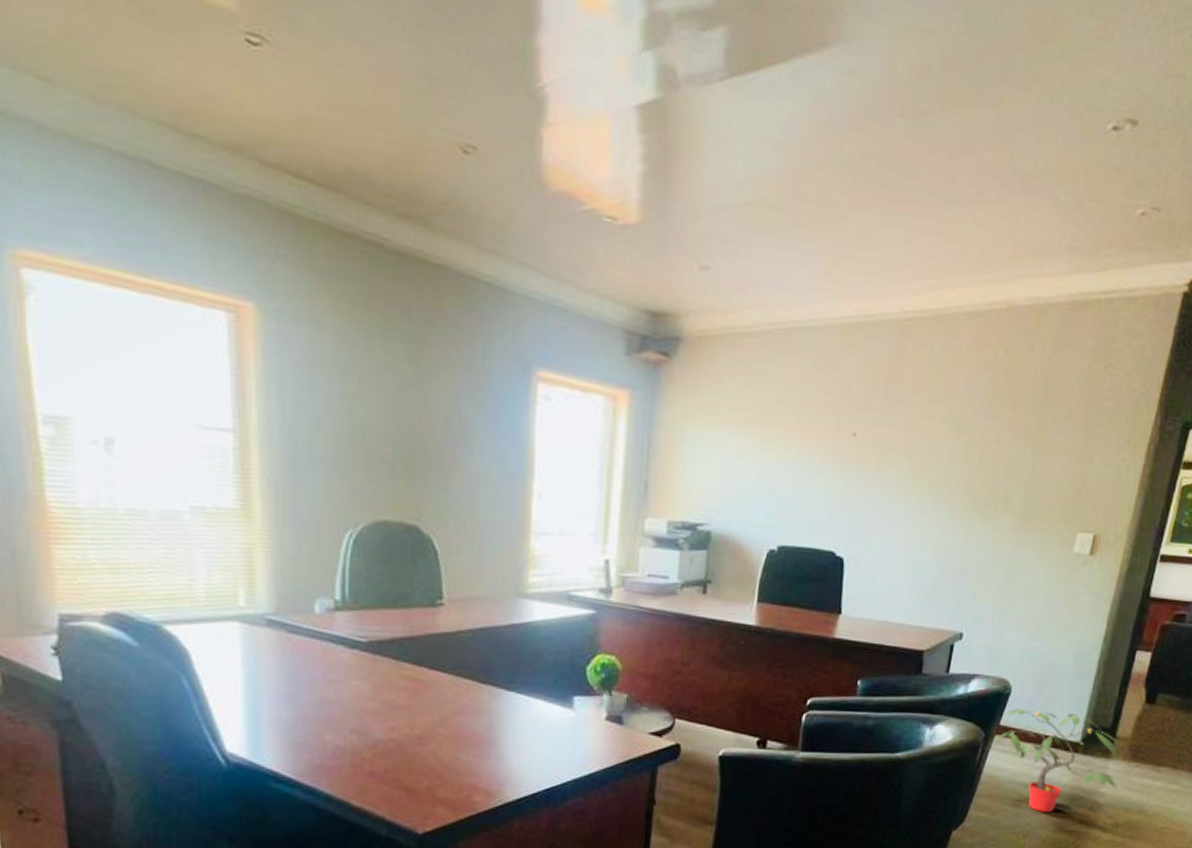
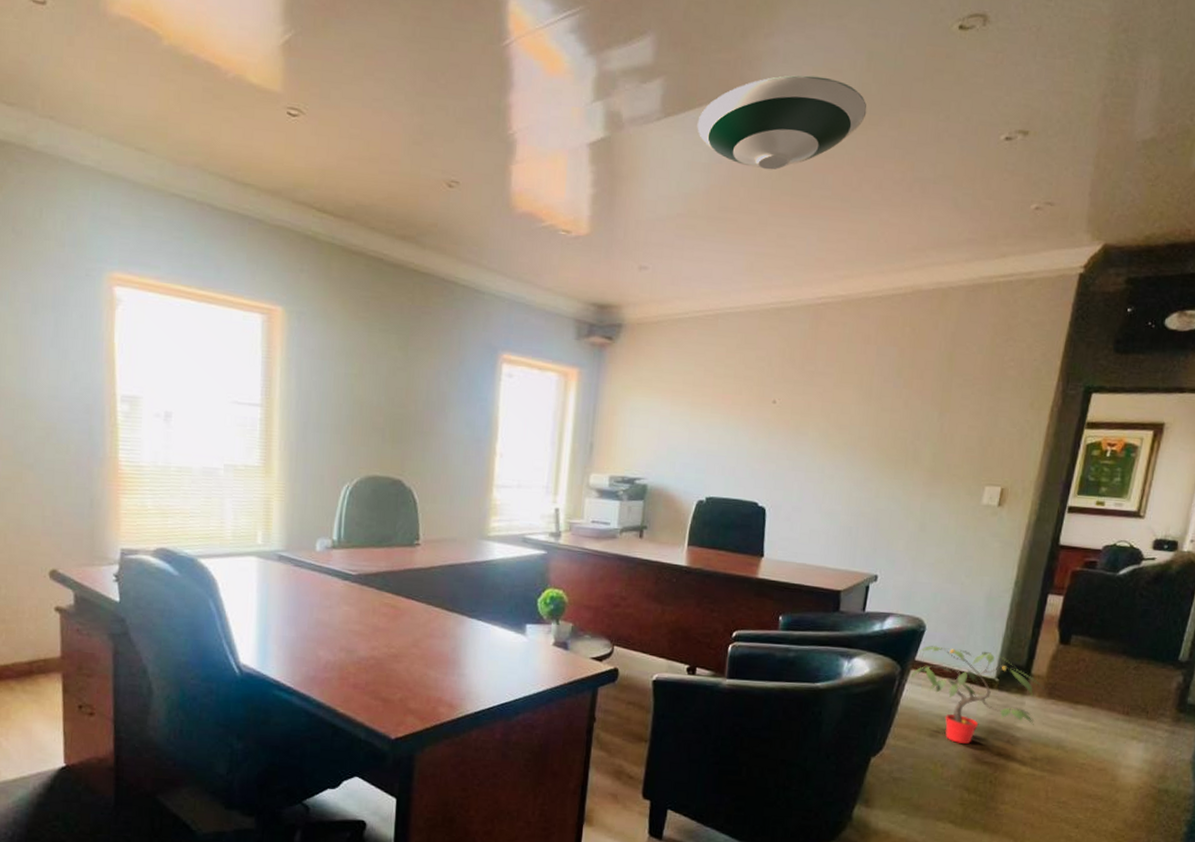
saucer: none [767,33,963,152] -> present [697,75,867,170]

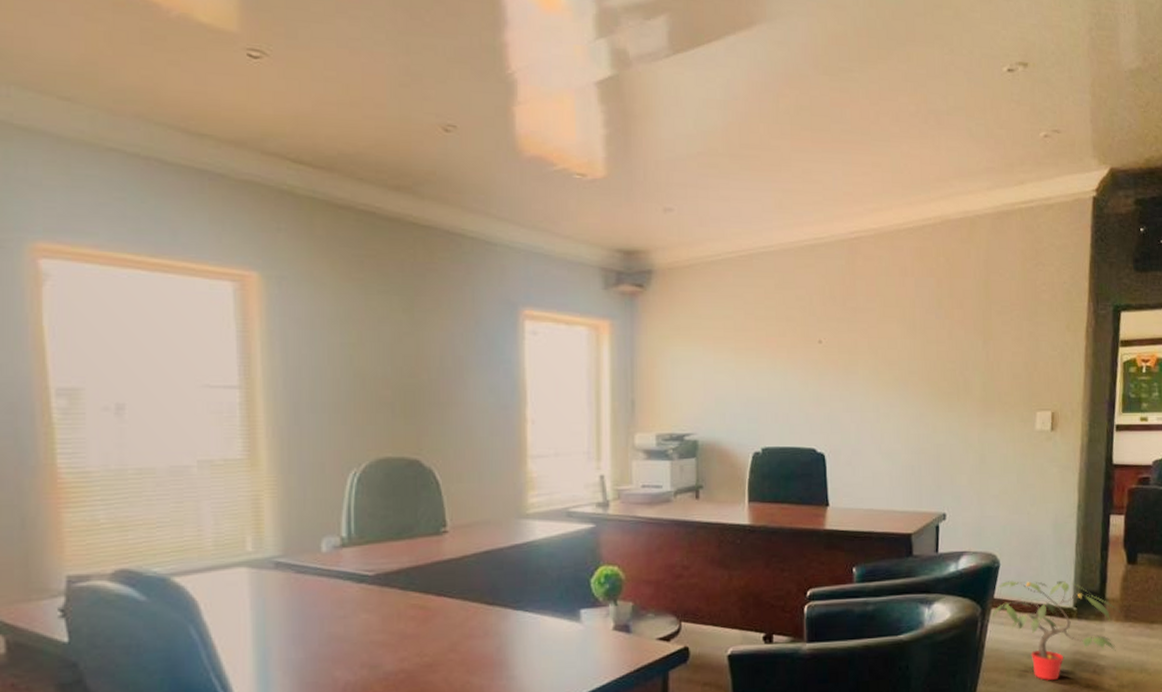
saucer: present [697,75,867,170] -> none [708,11,875,106]

